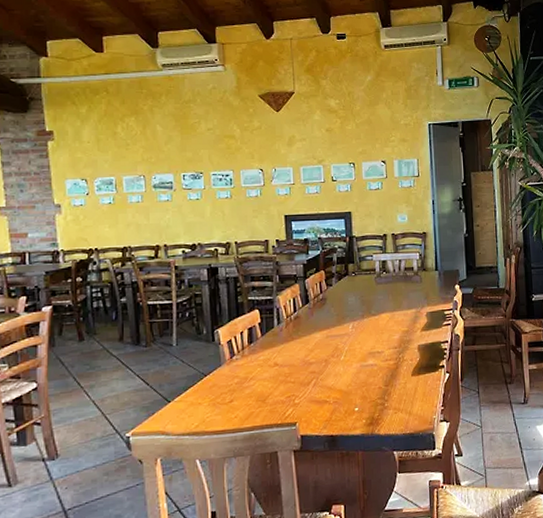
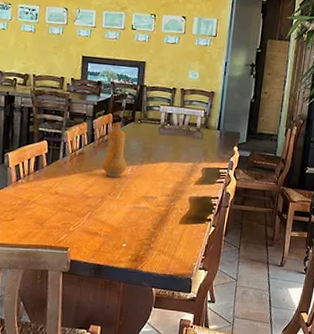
pepper mill: none [320,279,348,337] -> present [101,122,128,177]

